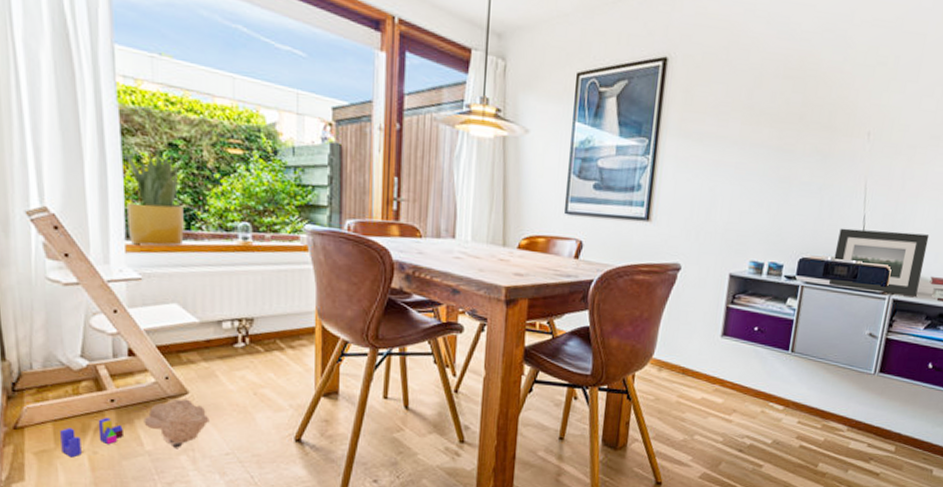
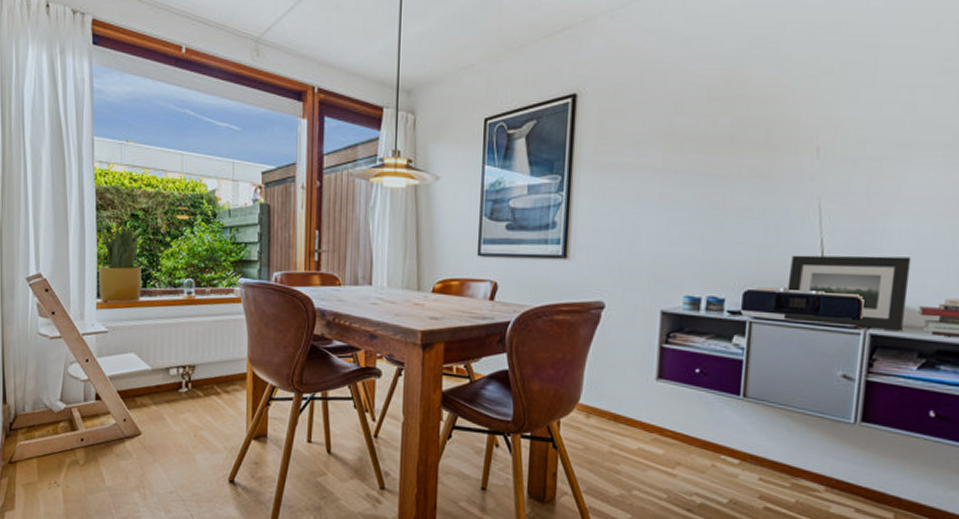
toy blocks: present [60,418,123,458] -> none [42,455,89,491]
teddy bear: present [144,399,210,448] -> none [106,439,158,485]

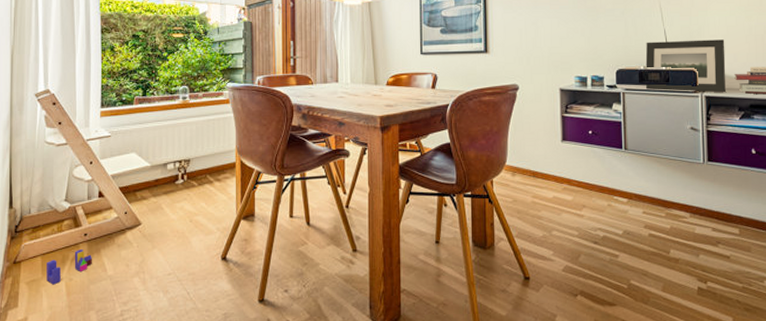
toy blocks: none [42,455,89,491] -> present [46,249,92,285]
planter: present [96,218,144,303] -> none [100,39,144,111]

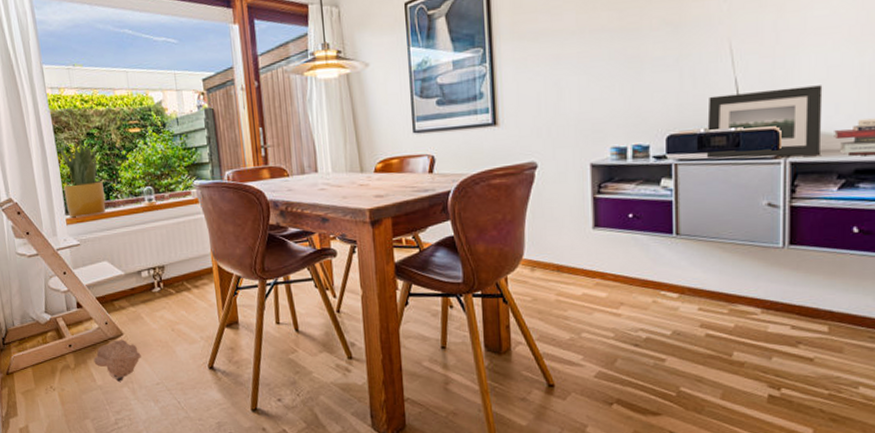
toy blocks: present [46,249,92,285] -> none [37,360,81,395]
planter: none [100,39,144,111] -> present [55,138,106,218]
teddy bear: none [108,229,156,272] -> present [93,339,141,382]

